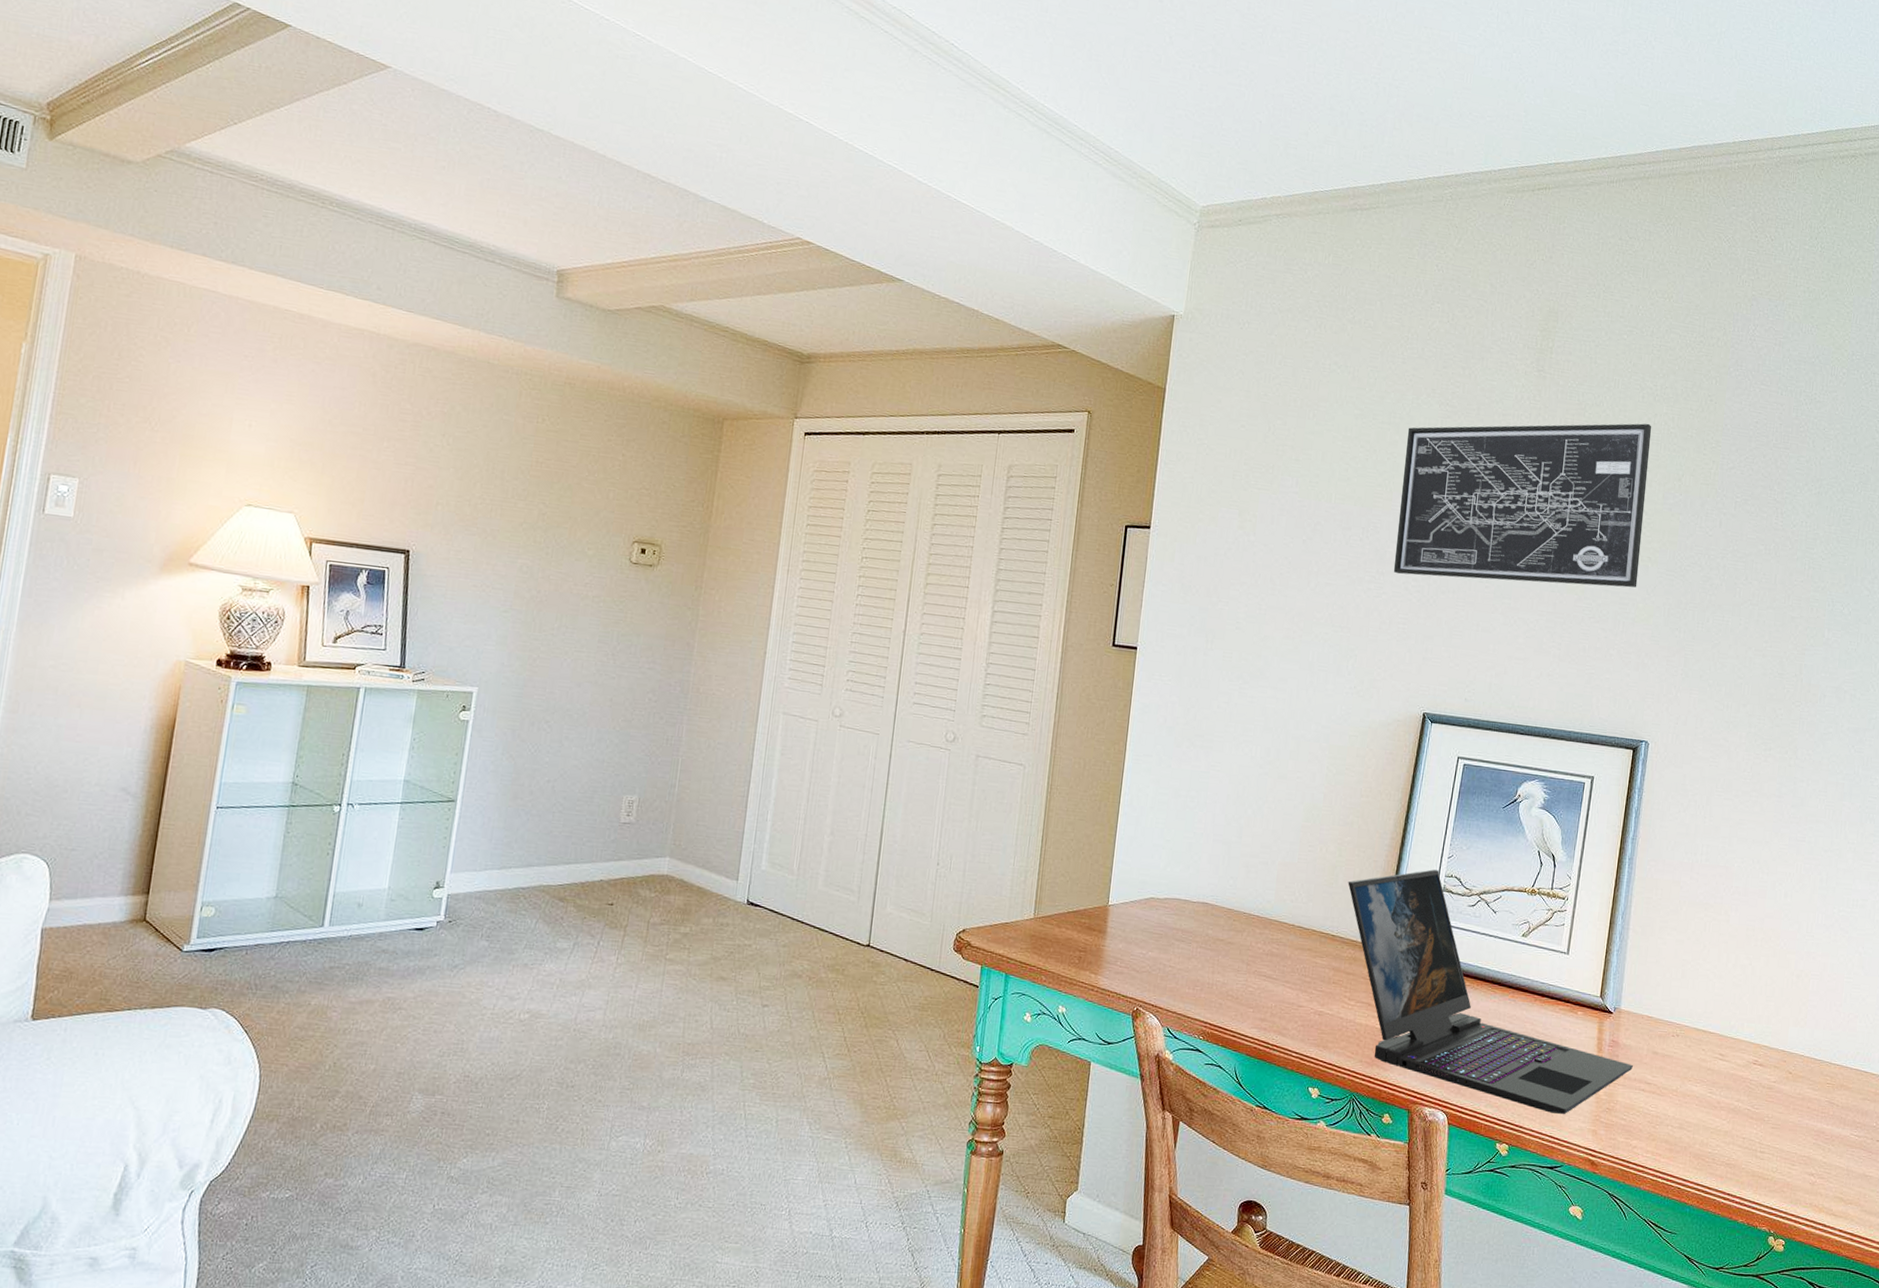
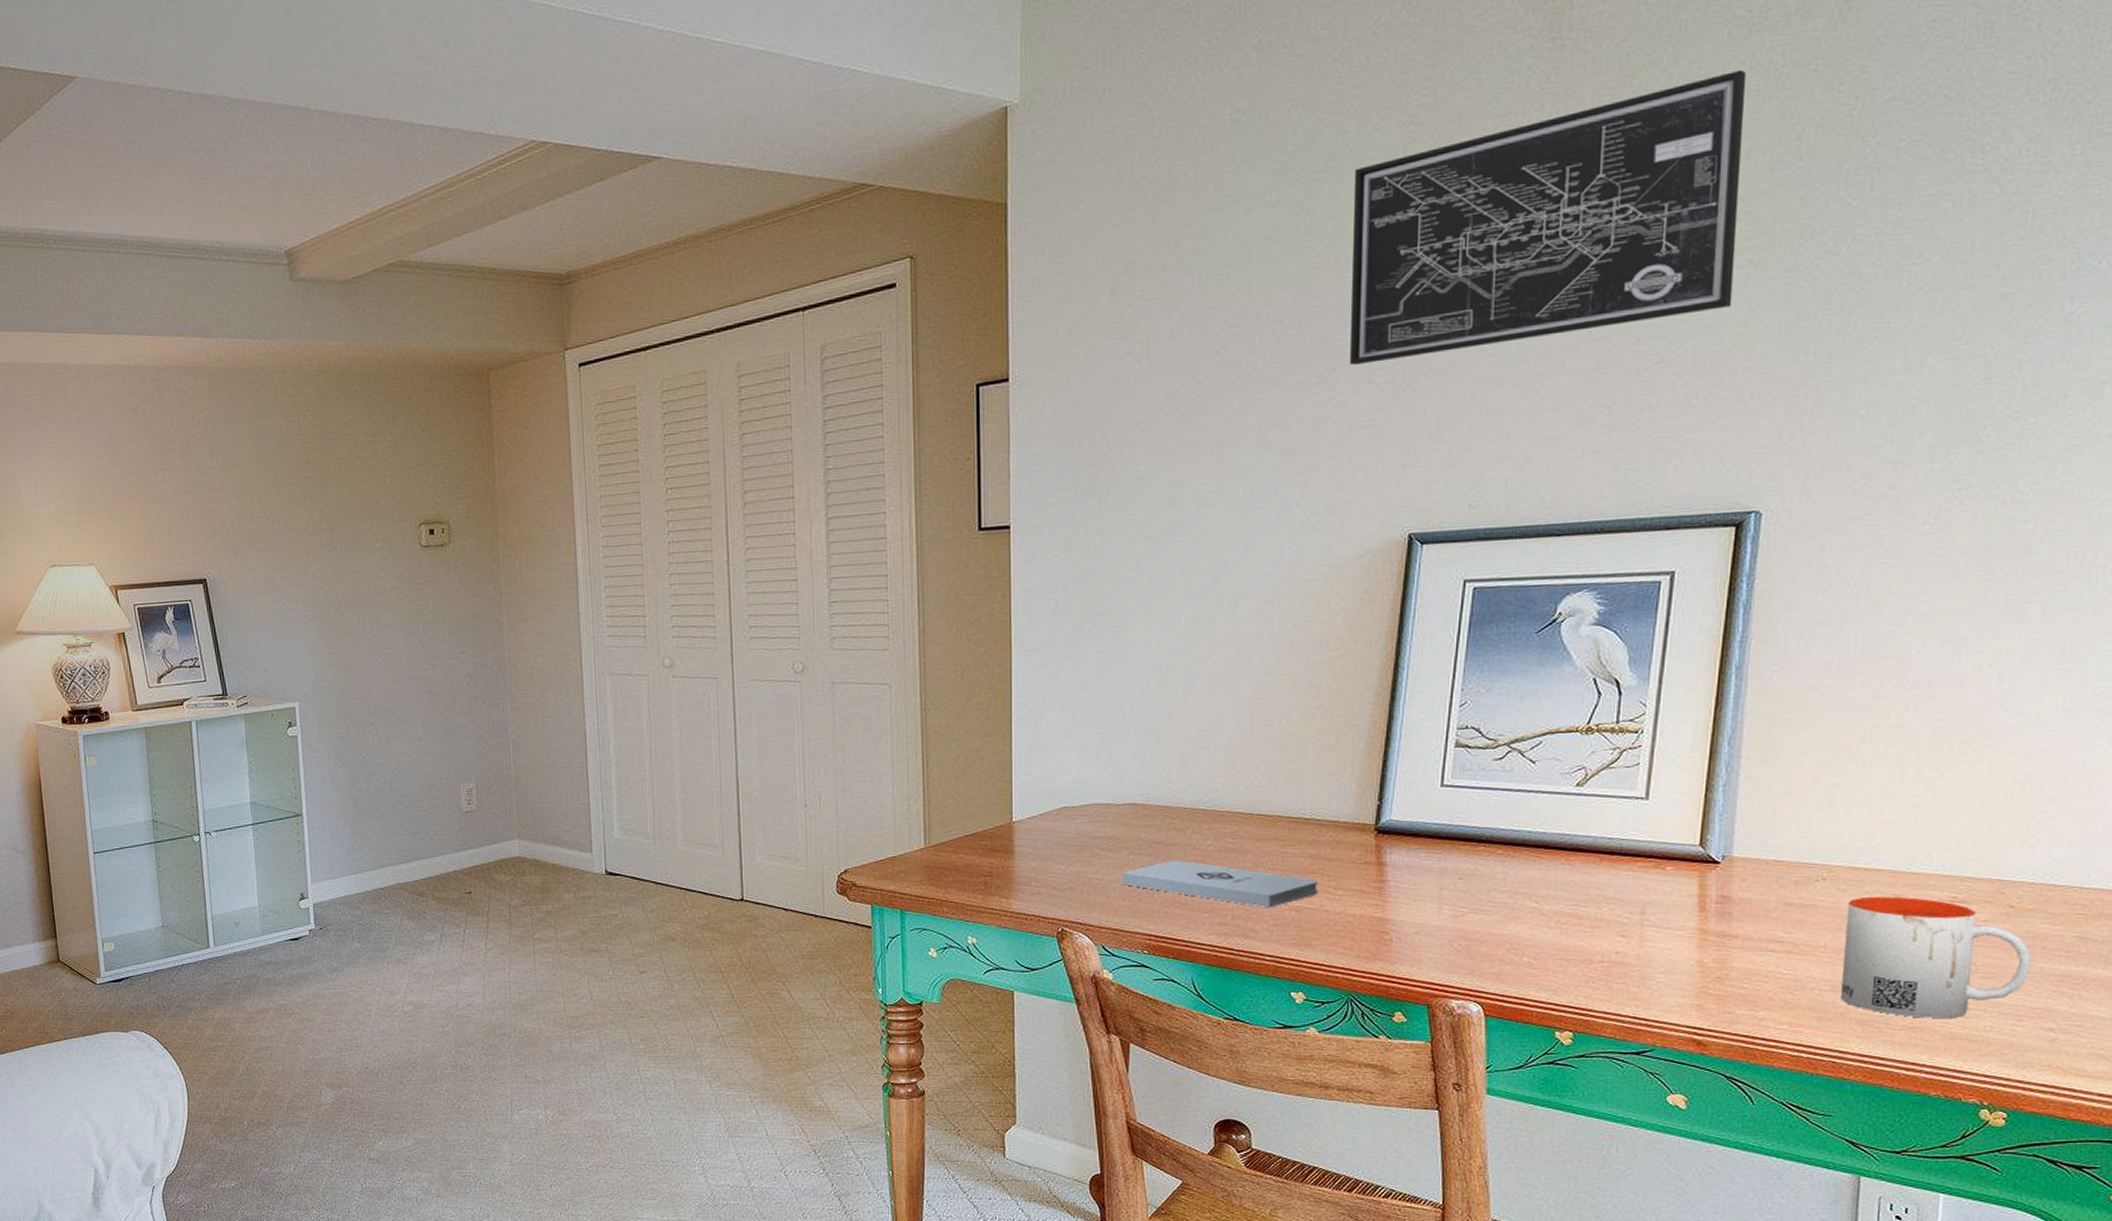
notepad: none [1188,957,1338,1010] -> present [1121,860,1319,908]
laptop: present [1348,869,1634,1114] -> none [1320,723,1757,990]
mug: none [1685,1053,1802,1159] -> present [1841,896,2032,1019]

